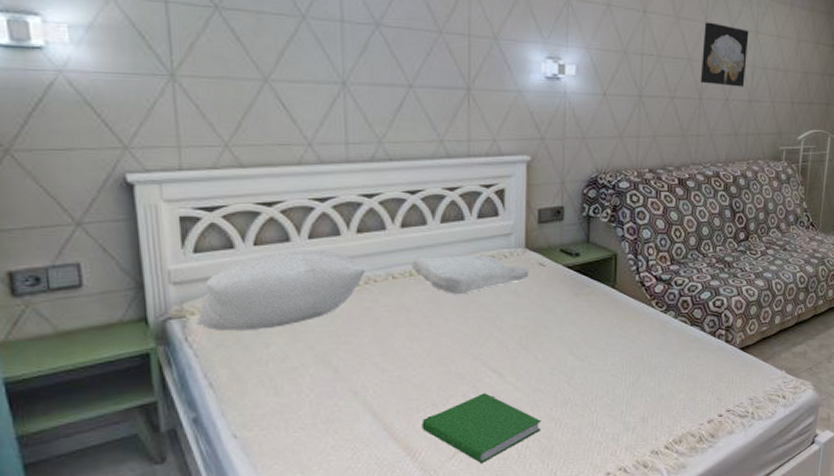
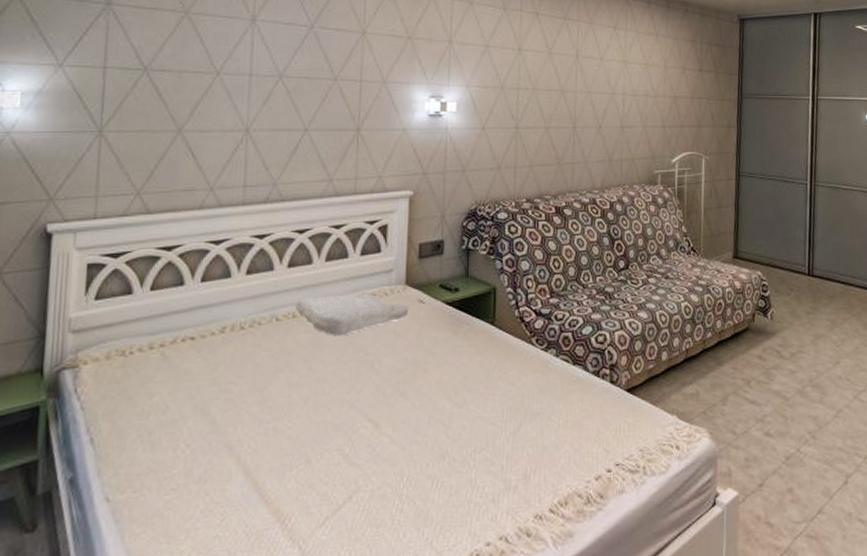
pillow: present [196,249,365,331] -> none [87,293,251,381]
hardcover book: present [422,393,542,463] -> none [294,446,418,531]
wall art: present [700,22,749,87] -> none [573,56,618,114]

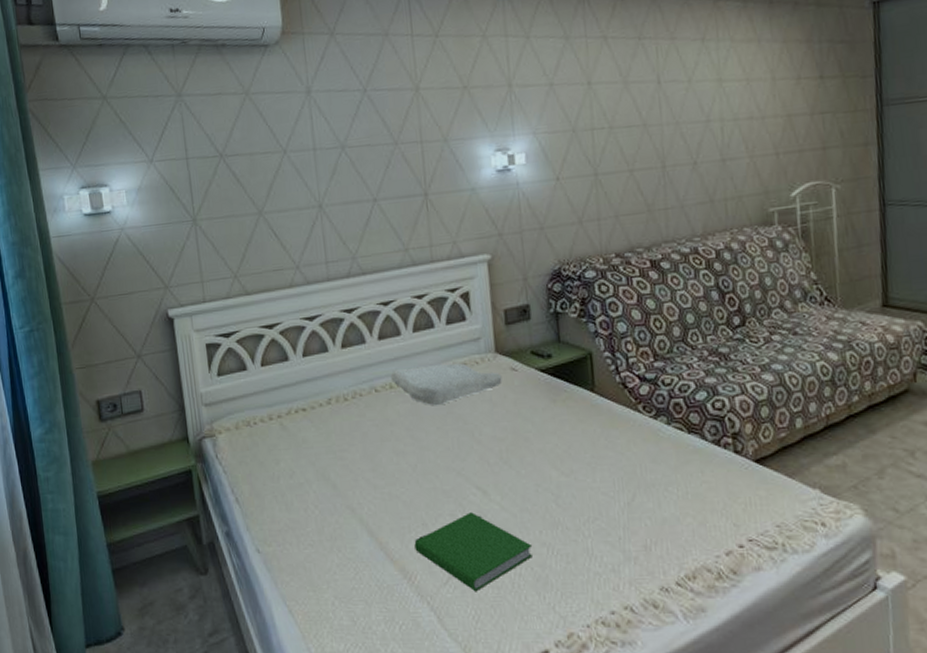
hardcover book: none [294,446,418,531] -> present [414,512,533,591]

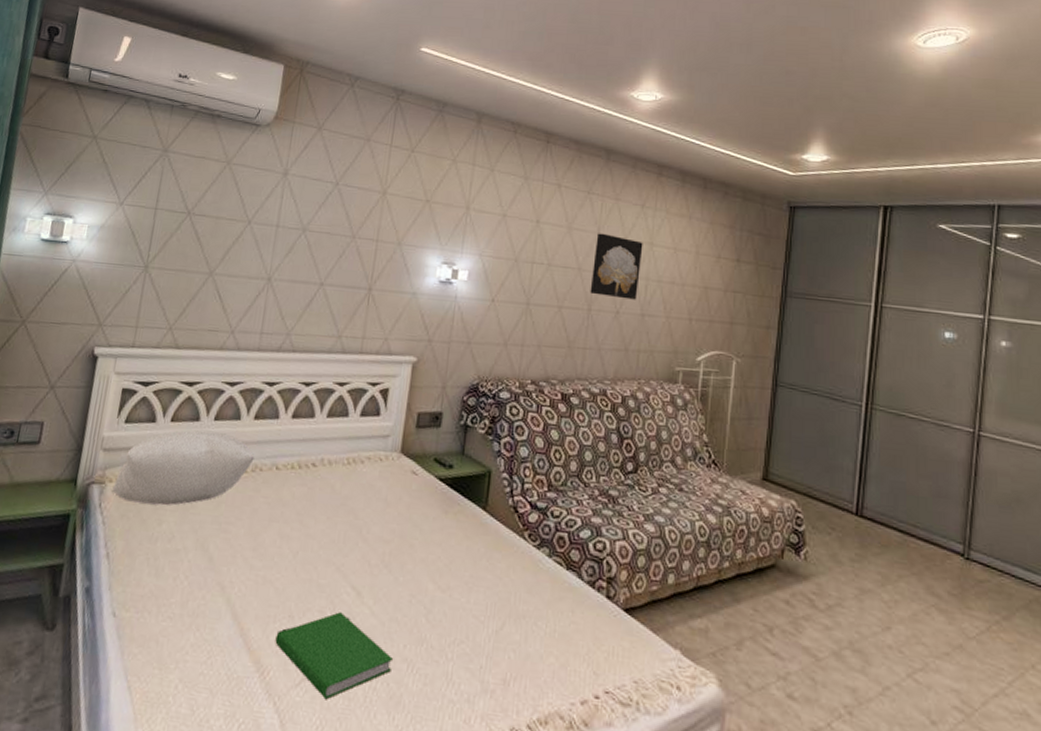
pillow: none [223,367,352,448] -> present [111,430,255,506]
soap bar: present [390,363,502,406] -> none [294,450,402,496]
wall art: none [657,79,714,150] -> present [590,233,643,300]

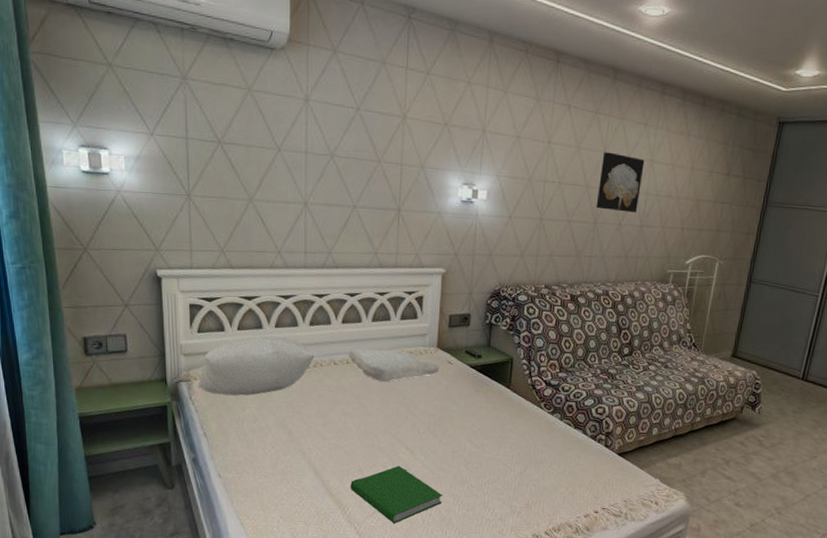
soap bar: none [294,450,402,496] -> present [348,348,439,382]

